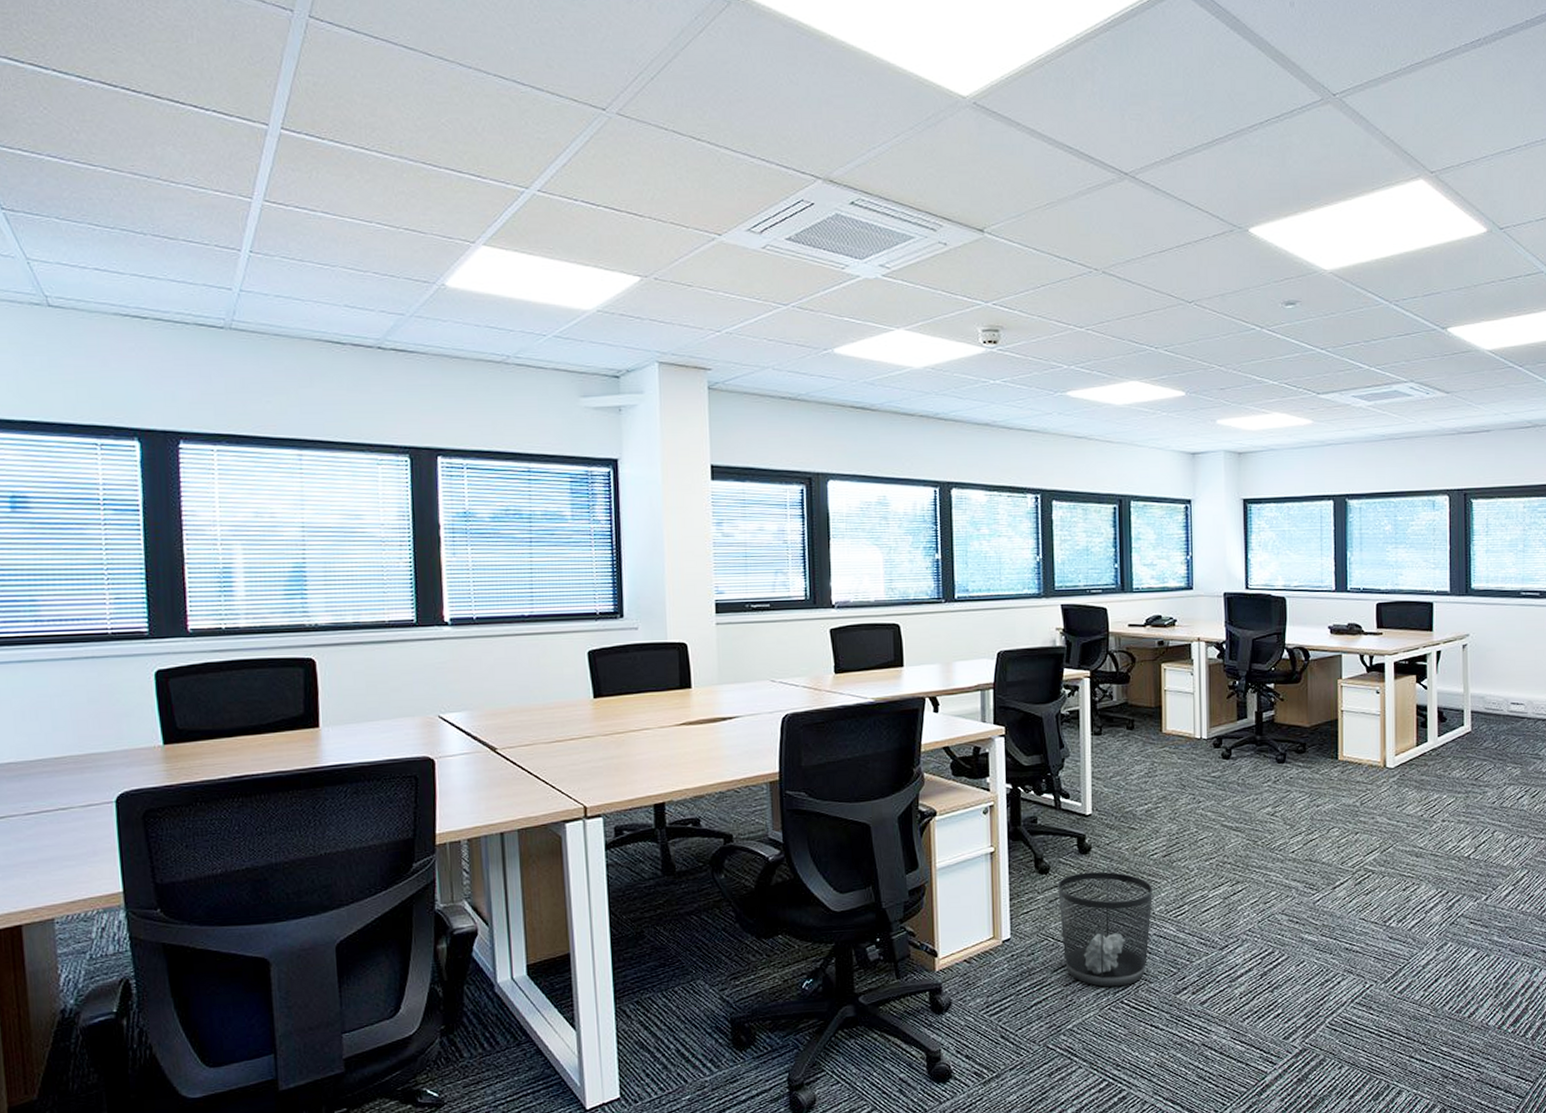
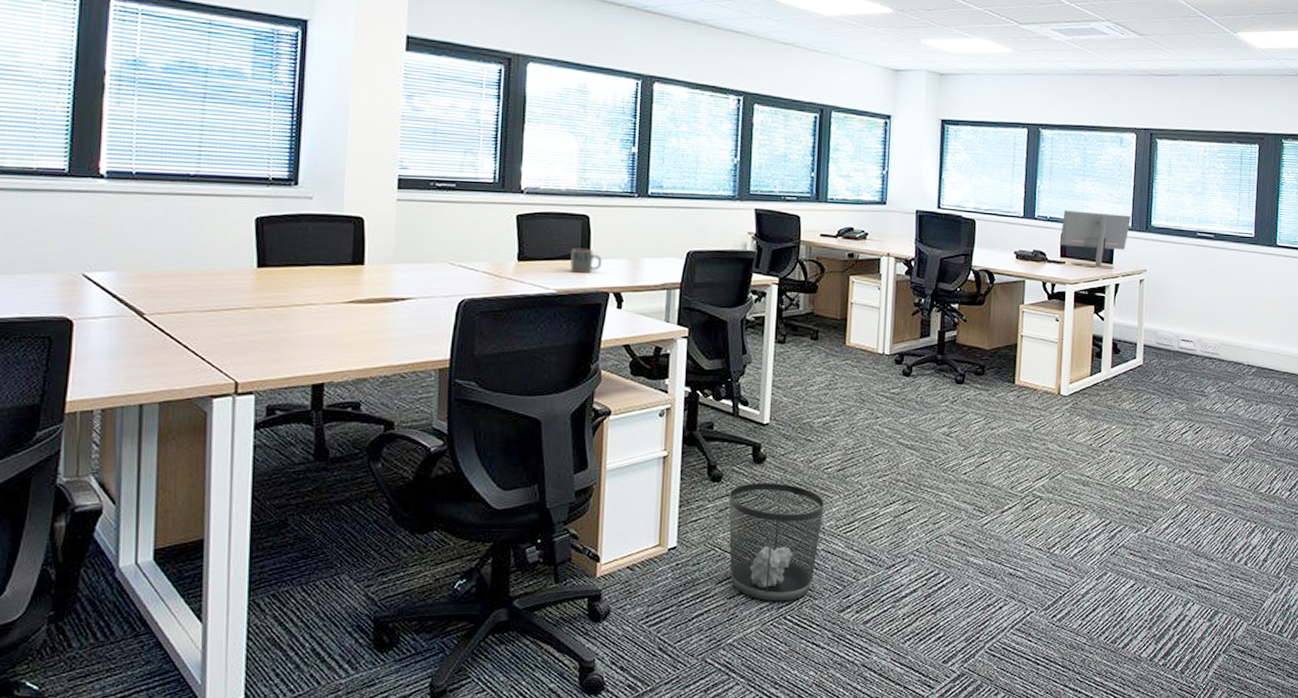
mug: none [885,656,915,681] -> present [570,248,602,273]
computer monitor: none [1374,579,1450,637] -> present [1059,210,1132,270]

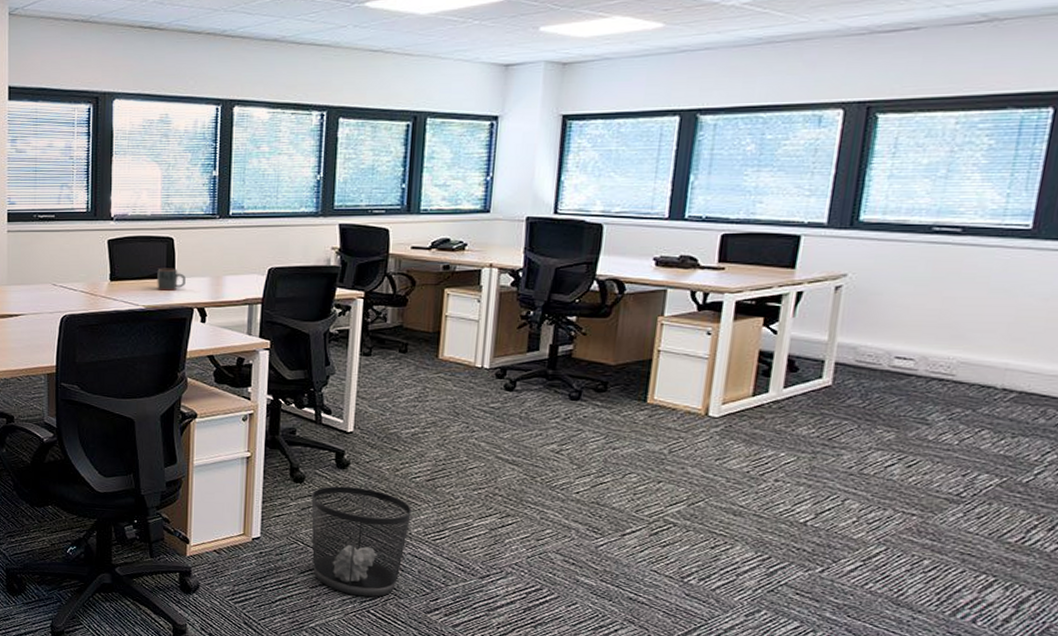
computer monitor: present [1059,210,1132,270] -> none [717,208,829,275]

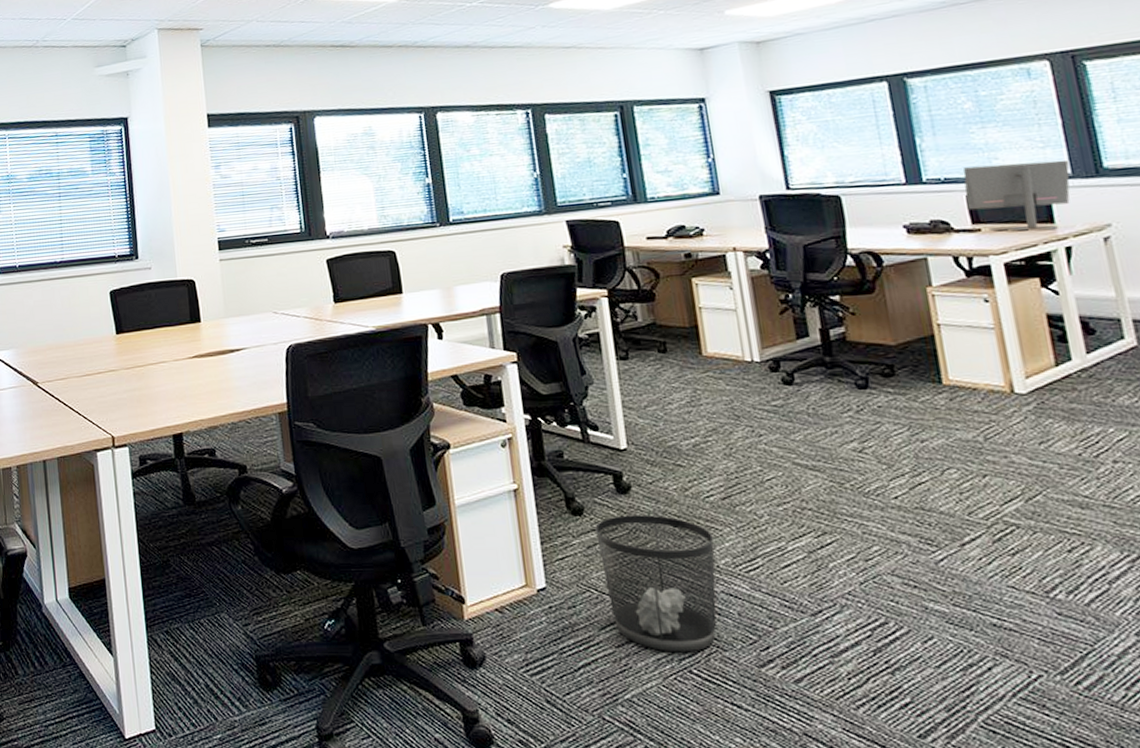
mug: present [157,268,186,291] -> none [383,283,415,308]
computer monitor: none [717,208,829,275] -> present [963,159,1070,232]

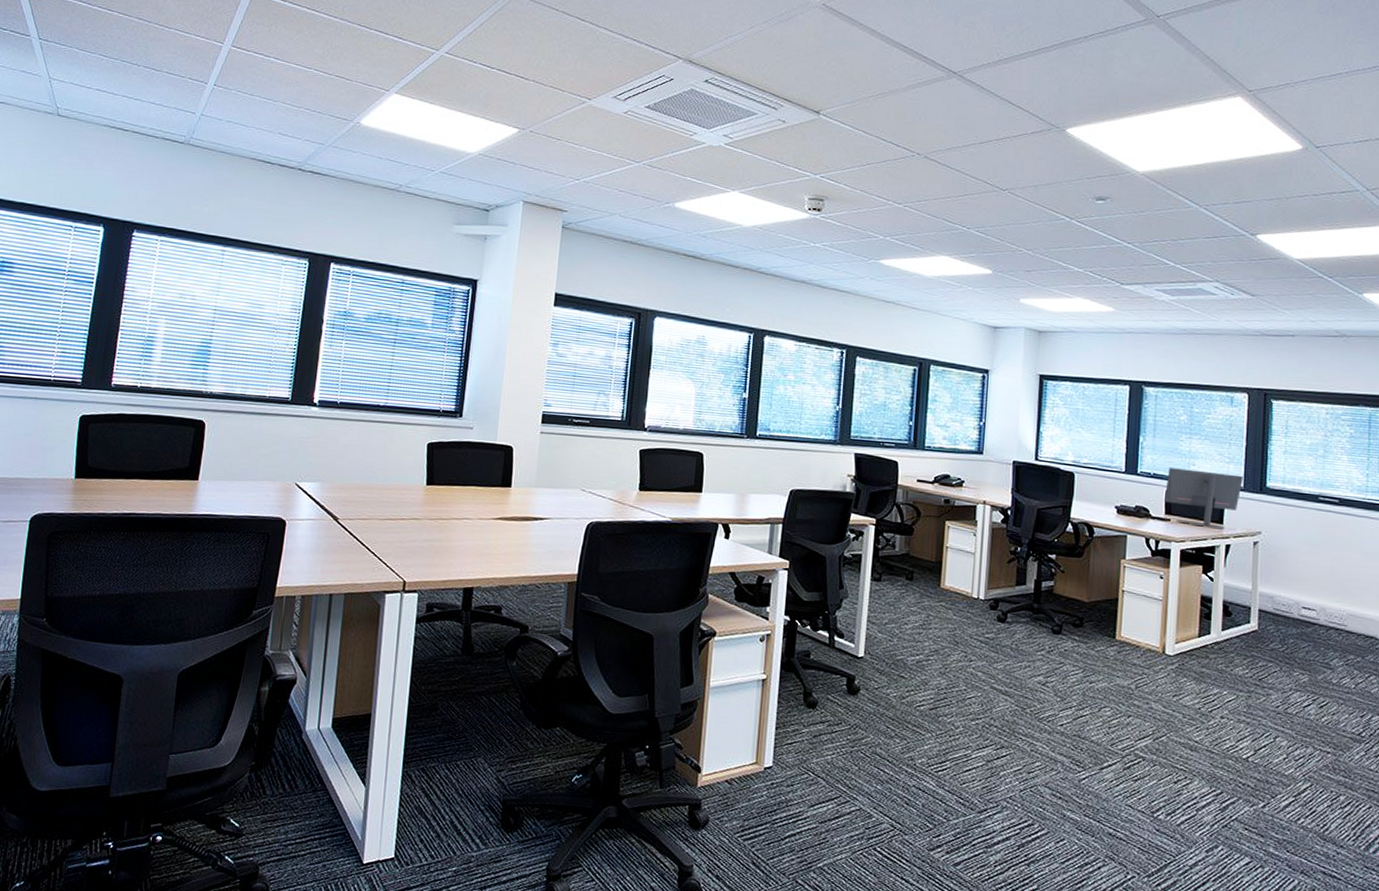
waste bin: present [595,514,717,653] -> none [822,712,916,833]

